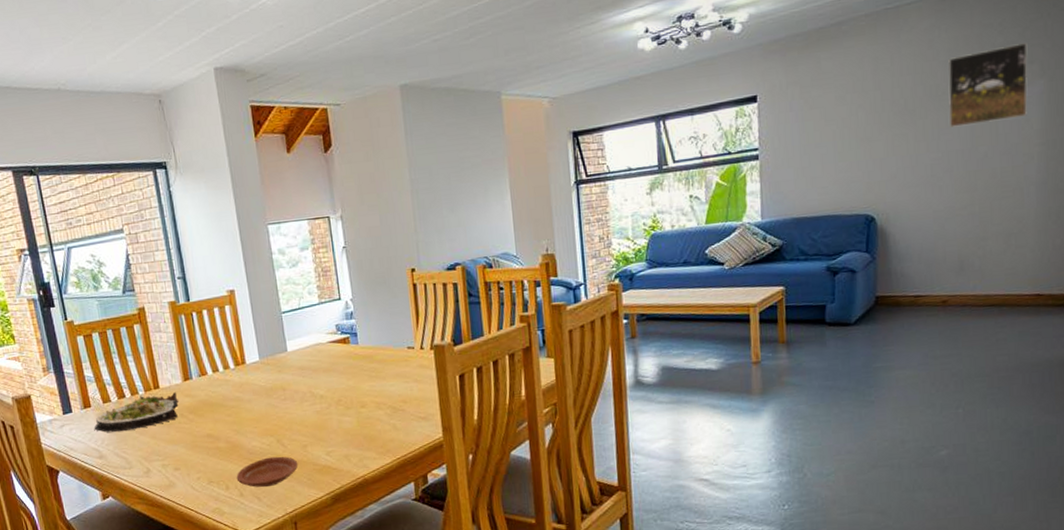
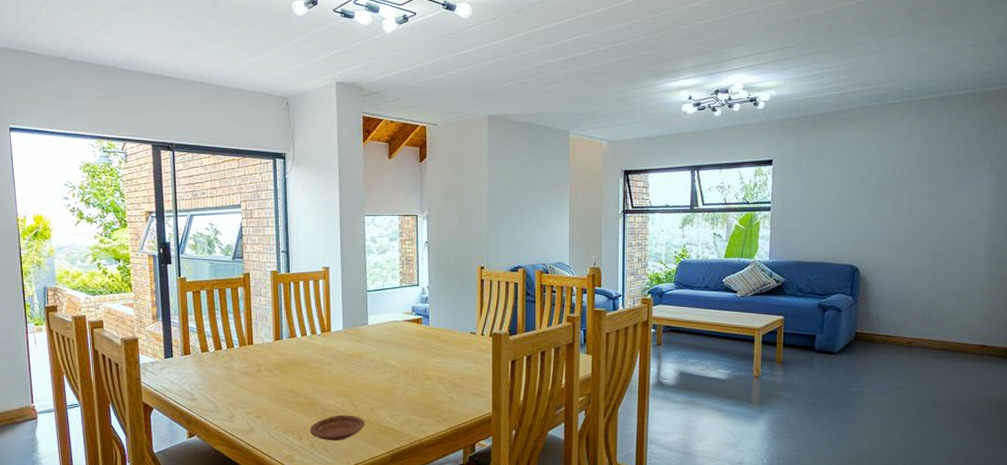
salad plate: present [94,391,179,432] -> none [190,348,268,379]
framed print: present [947,43,1028,128] -> none [921,145,982,204]

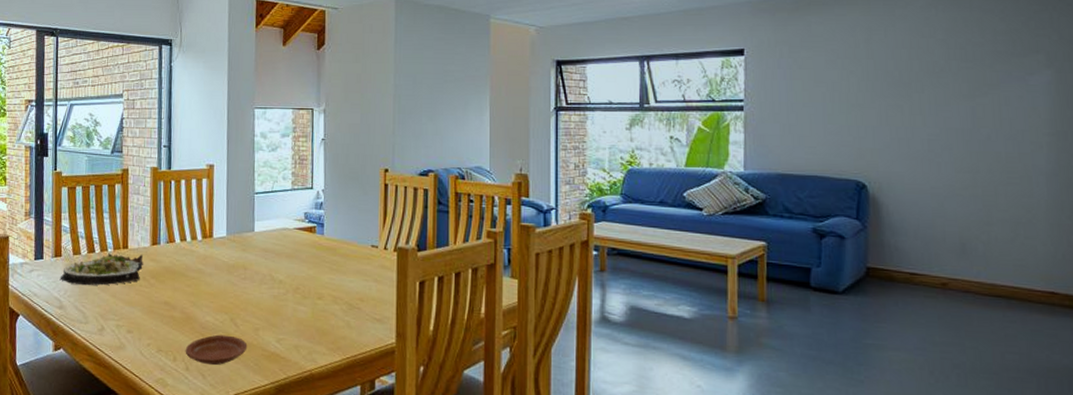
salad plate: none [190,348,268,379] -> present [60,253,144,286]

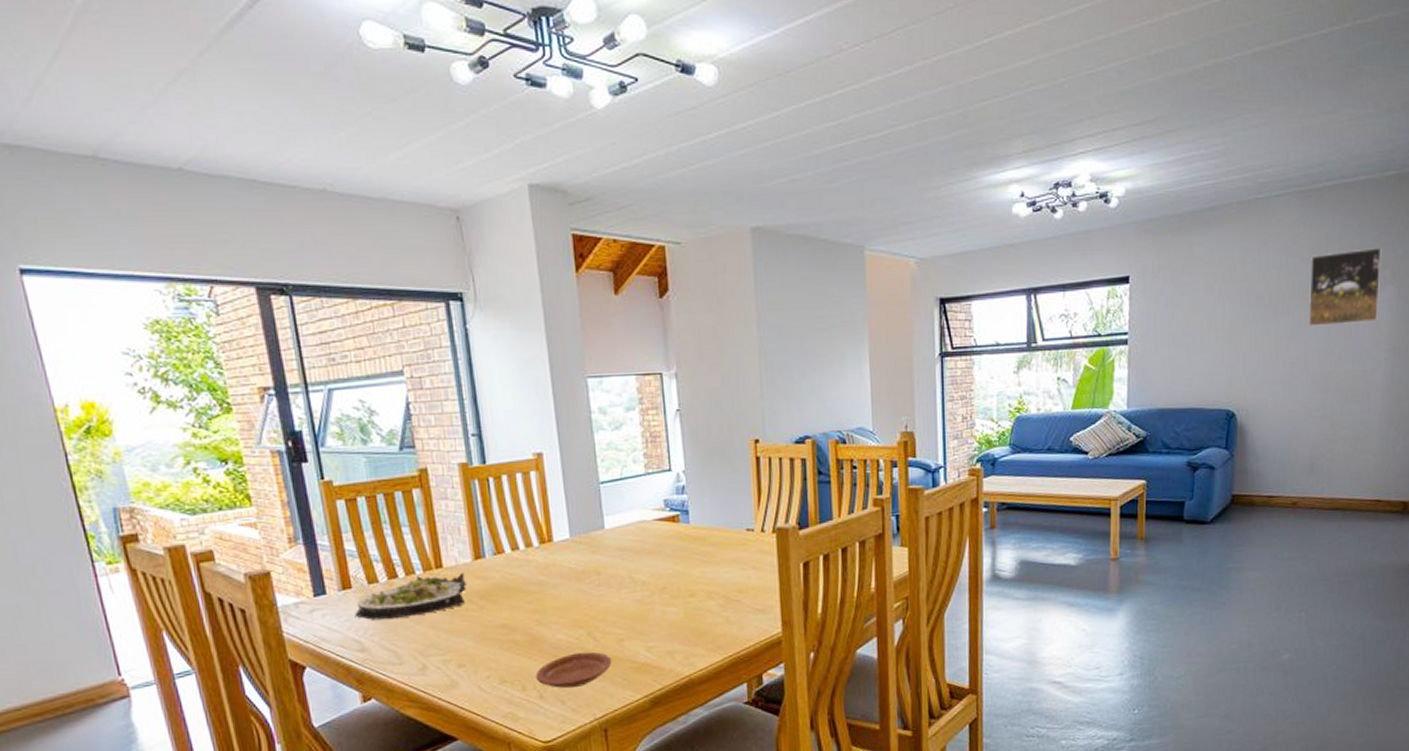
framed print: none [945,32,1034,106] -> present [1309,248,1382,327]

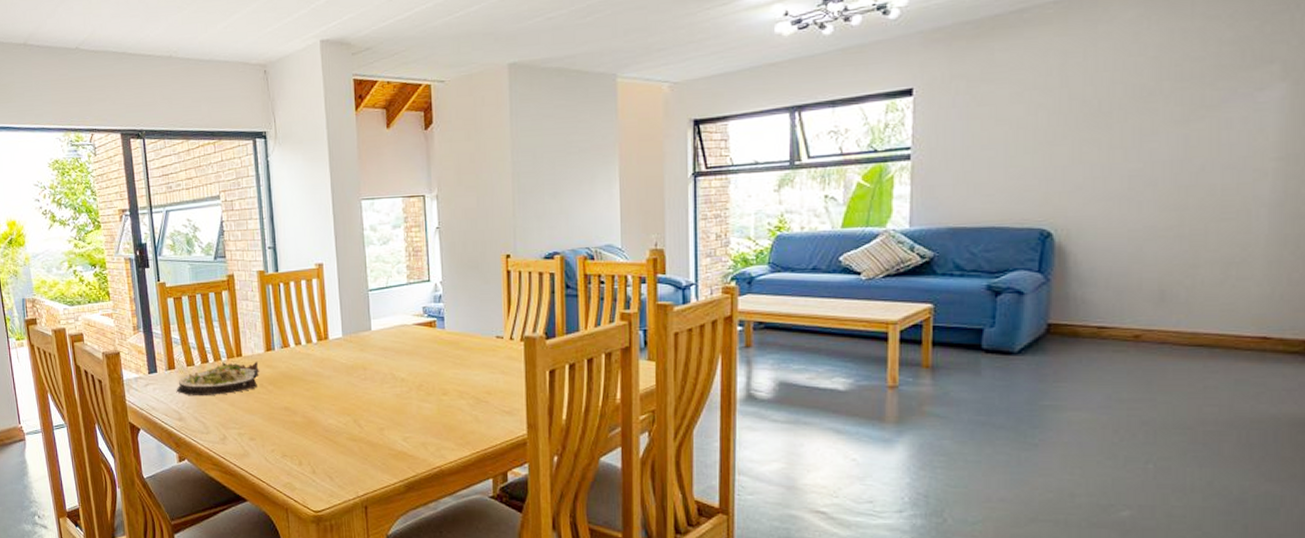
plate: present [535,651,612,688] -> none [310,437,374,466]
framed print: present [1309,248,1382,327] -> none [1157,39,1266,134]

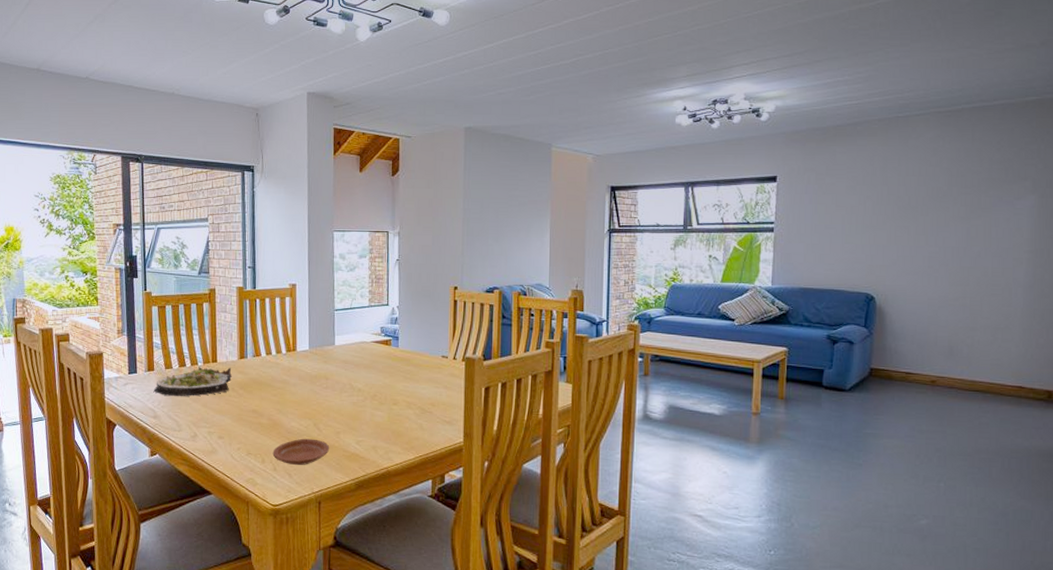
plate: none [310,437,374,466] -> present [272,438,330,465]

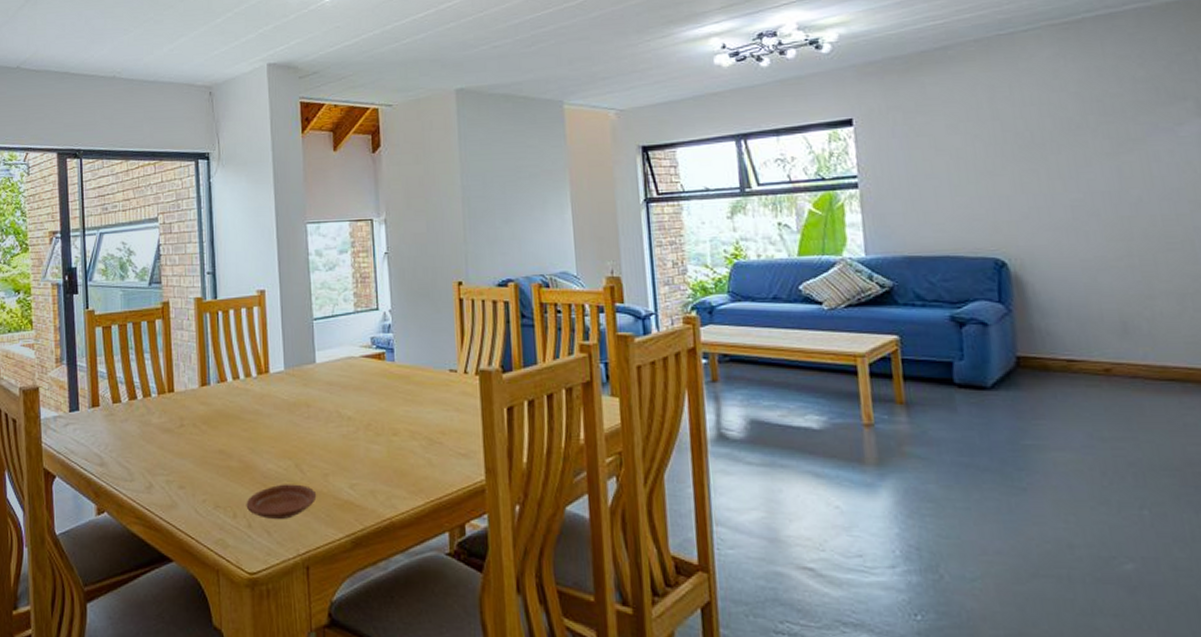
salad plate: present [153,367,232,397] -> none [99,397,192,438]

